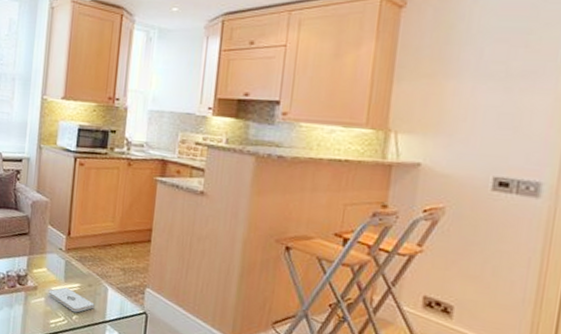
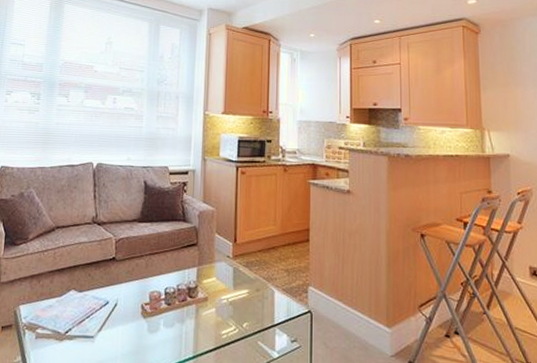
notepad: present [48,287,95,313] -> none [218,294,263,320]

